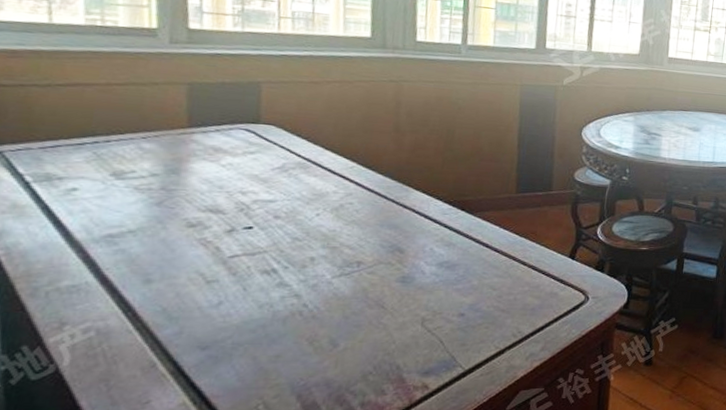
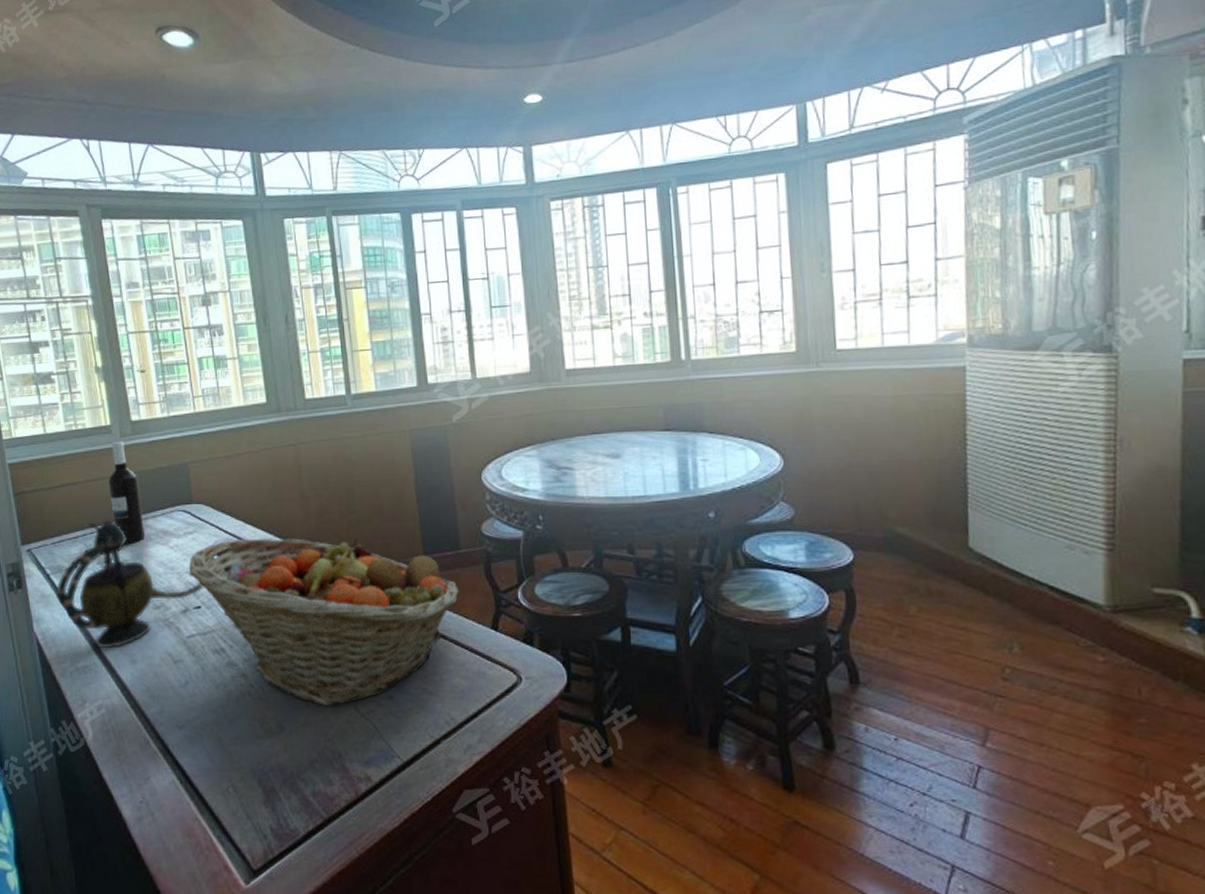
teapot: none [35,128,260,267] -> present [55,519,204,649]
wine bottle: none [142,46,189,159] -> present [108,440,146,545]
fruit basket: none [243,163,546,324] -> present [189,537,460,707]

